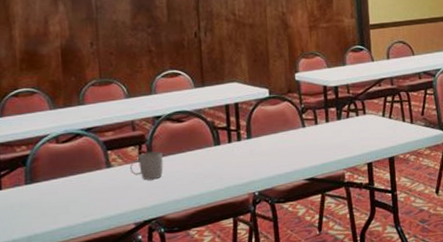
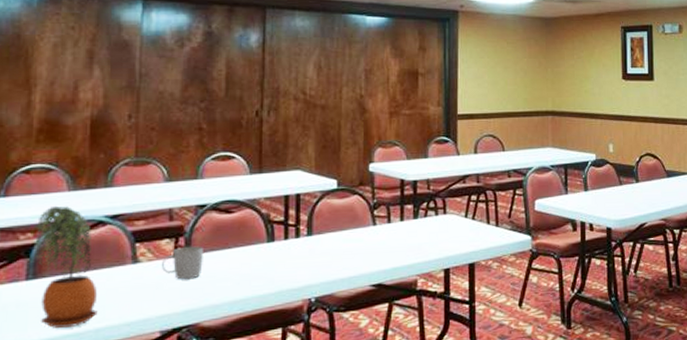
potted plant: none [29,122,84,223] -> present [35,205,98,328]

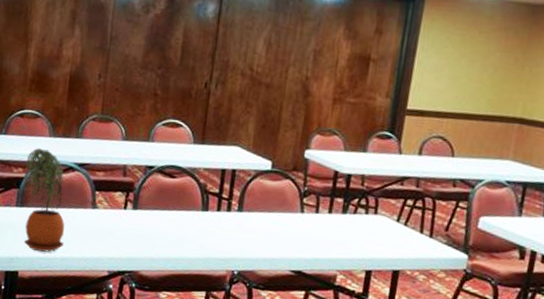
mug: present [161,246,203,280] -> none [113,201,148,232]

